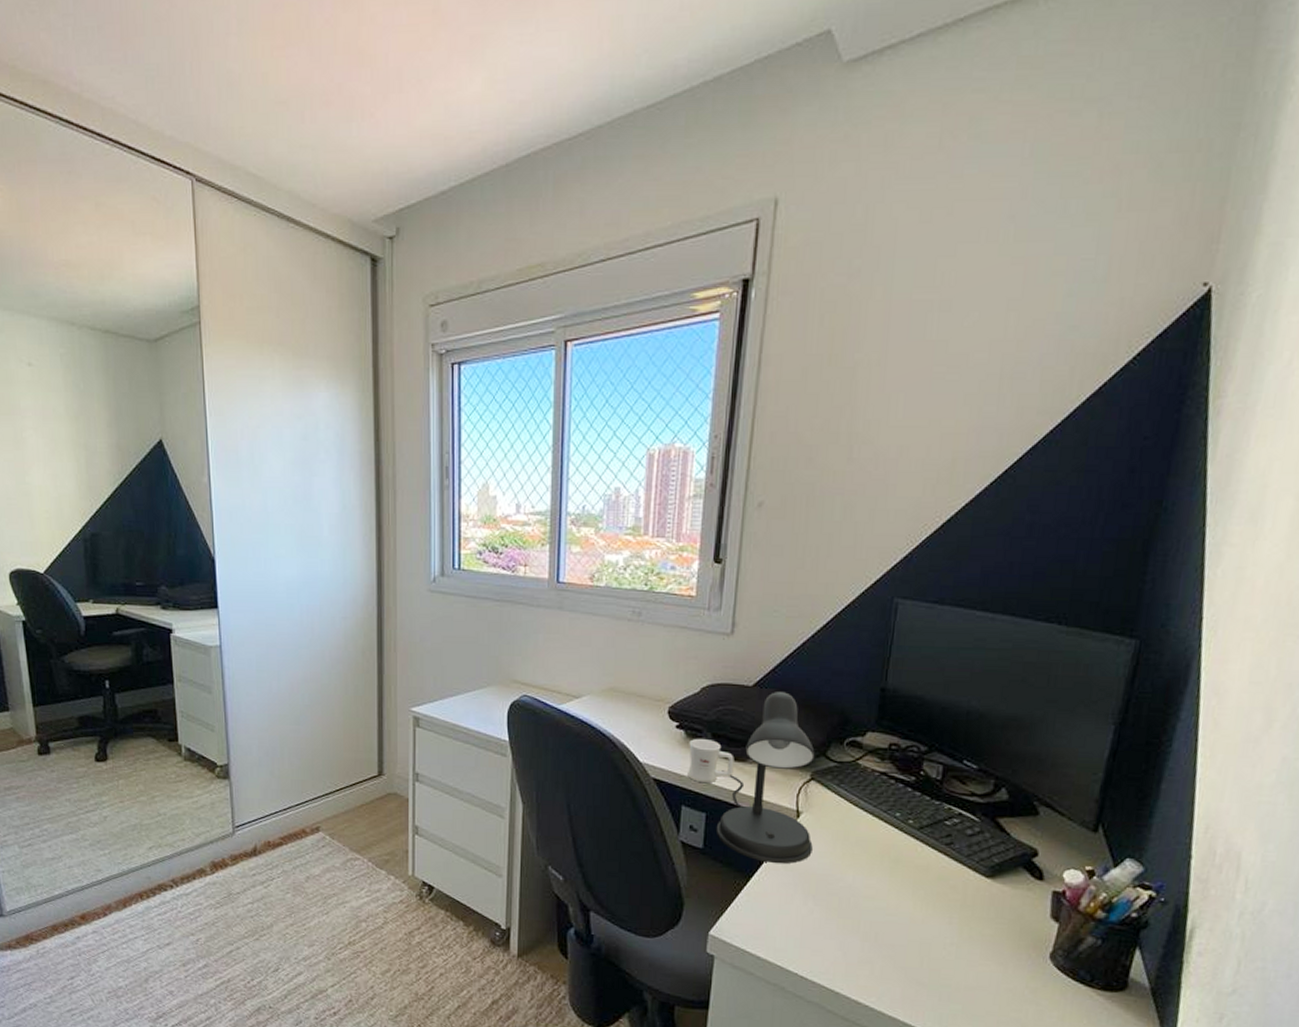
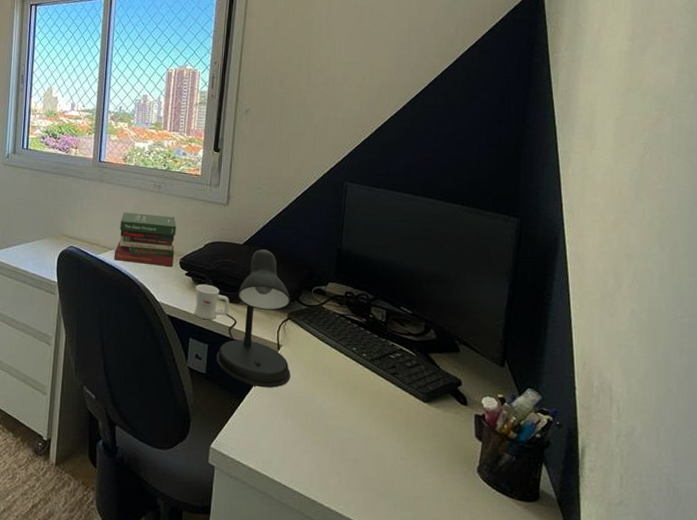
books: none [581,649,663,718] -> present [114,212,176,267]

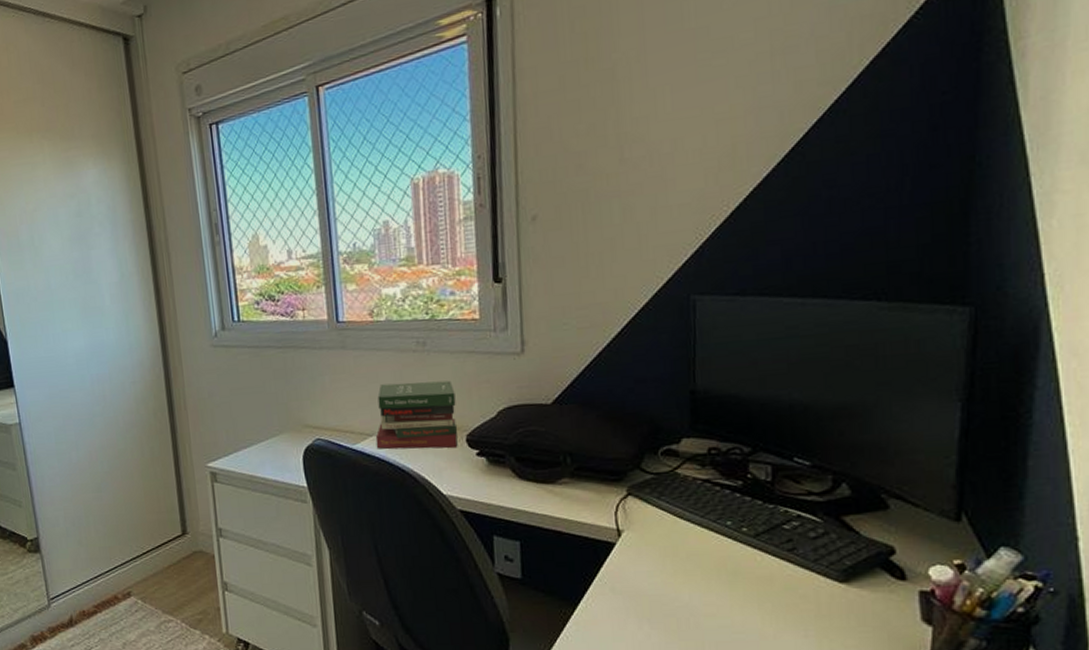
mug: present [194,284,230,320] -> none [492,463,544,510]
desk lamp: present [215,249,291,388] -> none [531,406,640,588]

